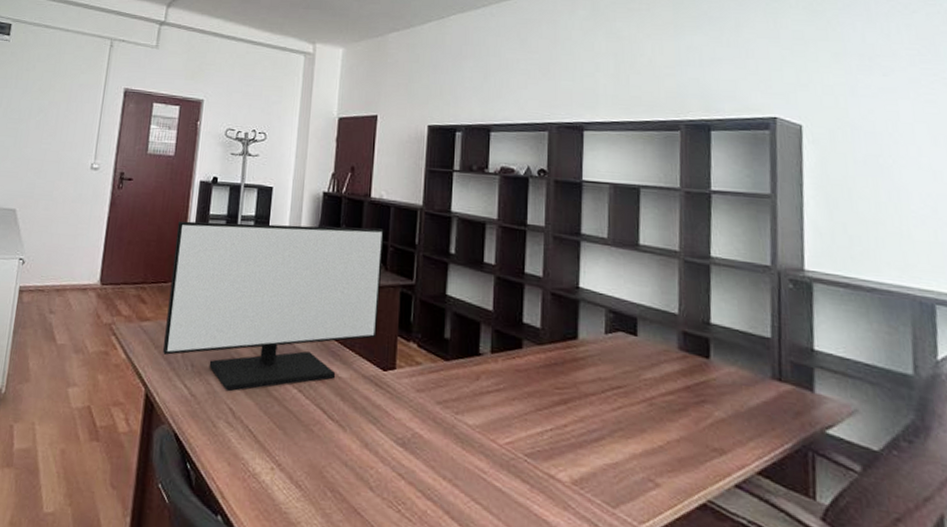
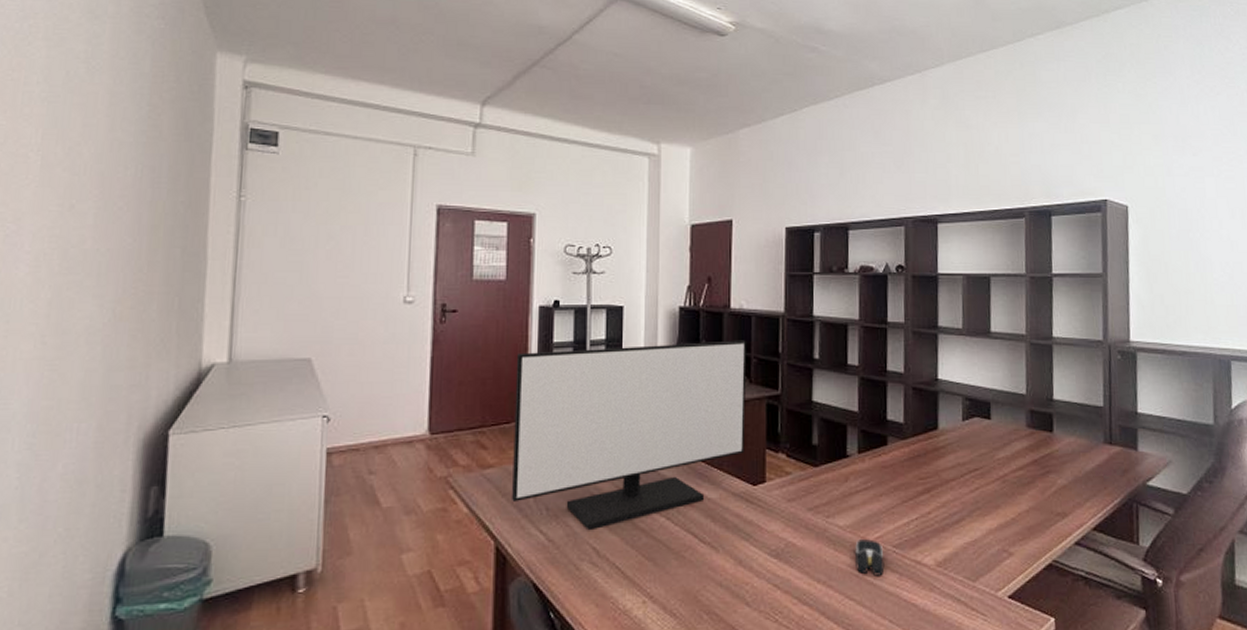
computer mouse: none [484,440,515,484] -> present [855,538,885,576]

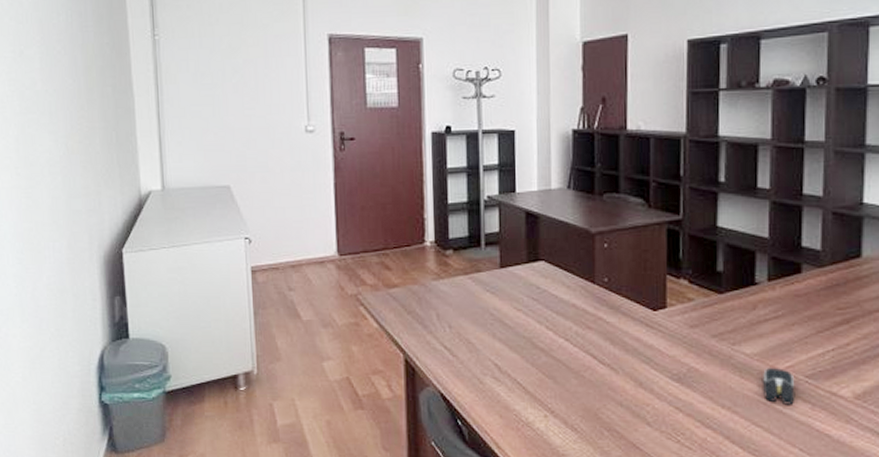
monitor: present [512,340,746,531] -> none [412,163,645,348]

